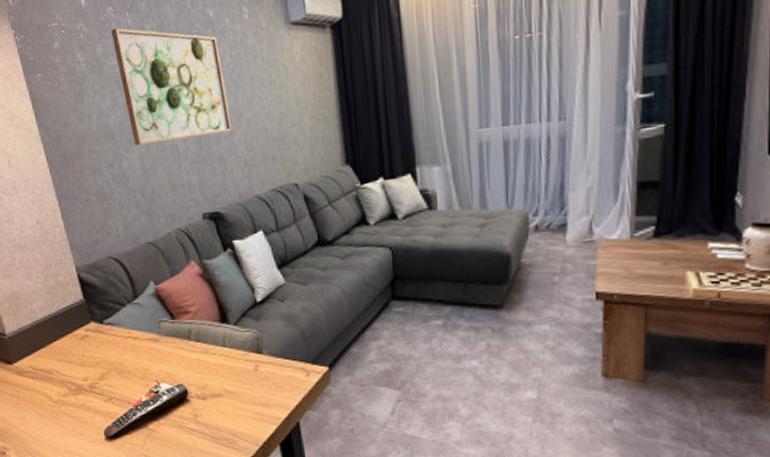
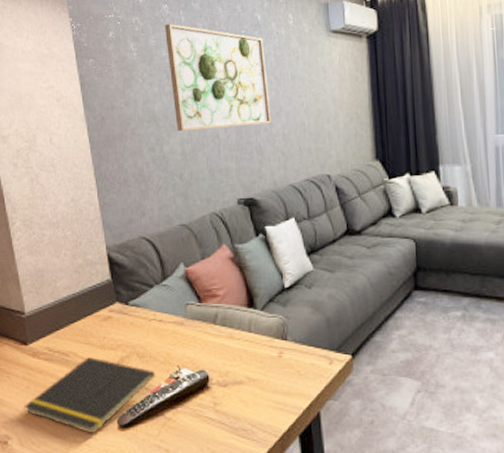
notepad: none [16,374,137,445] -> present [24,357,156,434]

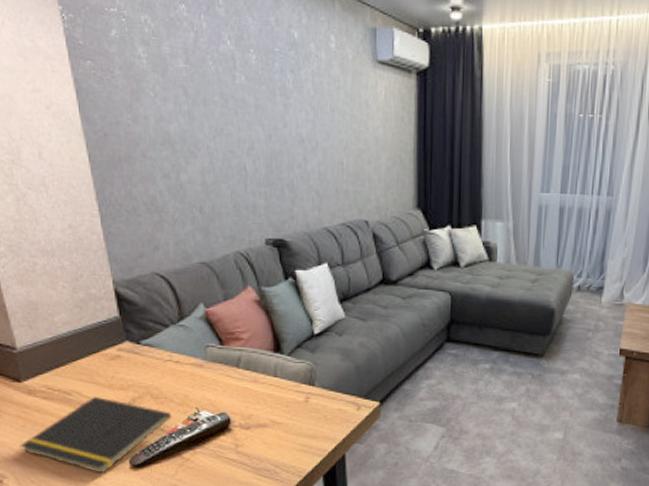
wall art: present [165,23,271,132] -> none [182,28,306,159]

